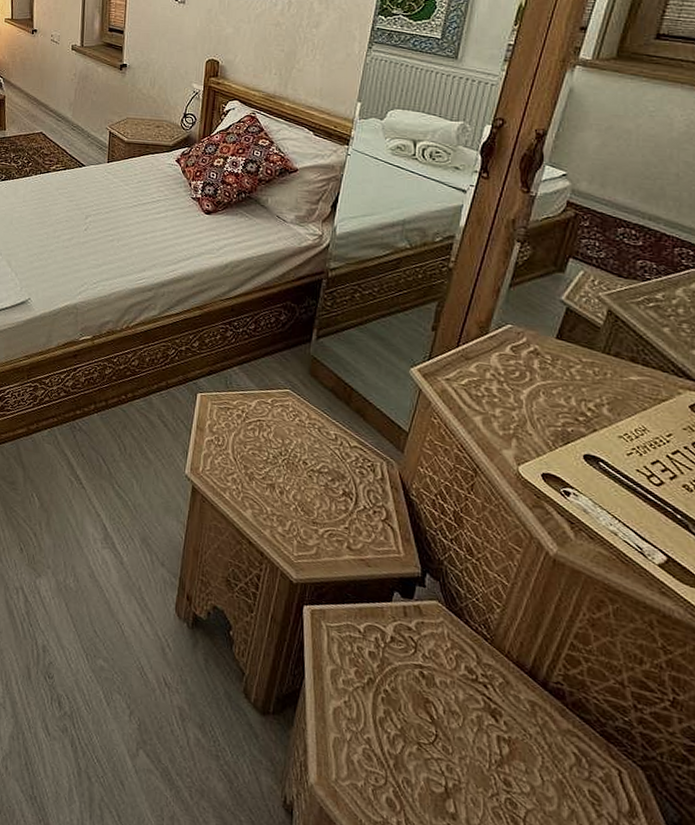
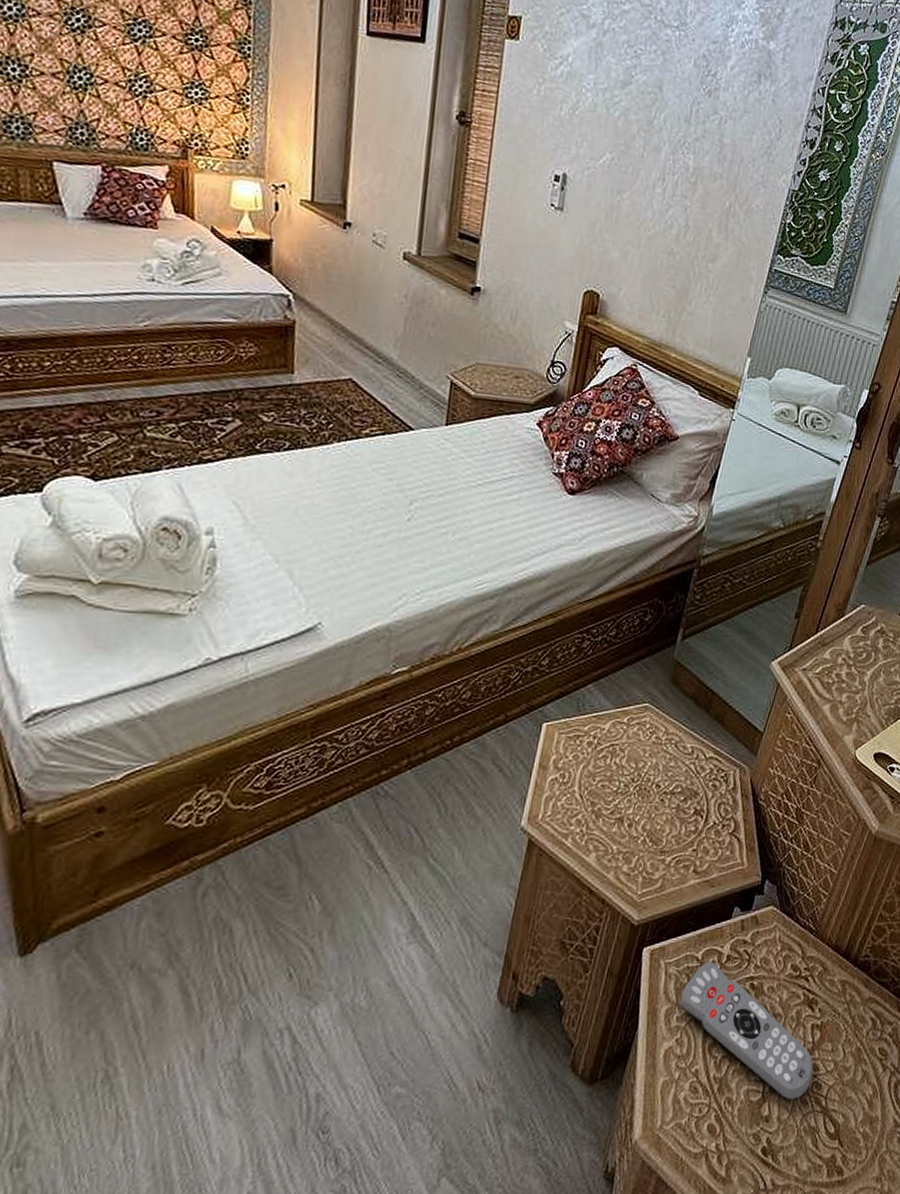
remote control: none [345,636,505,809] -> present [680,961,814,1100]

